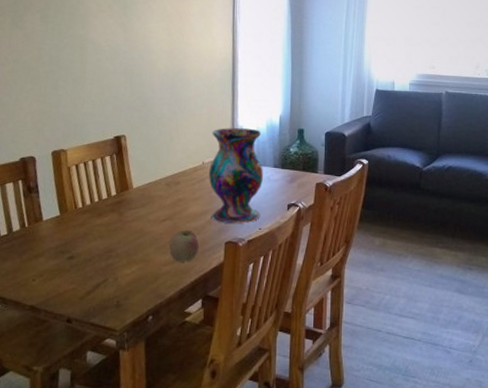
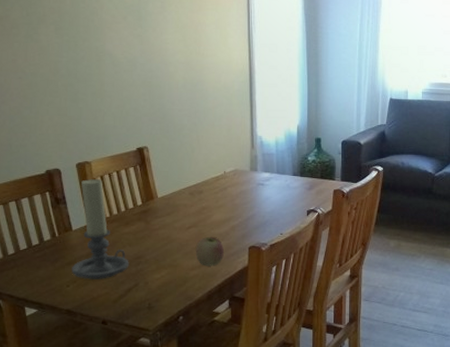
candle holder: none [39,167,99,274] -> present [72,178,129,279]
vase: present [209,128,264,224] -> none [231,138,284,229]

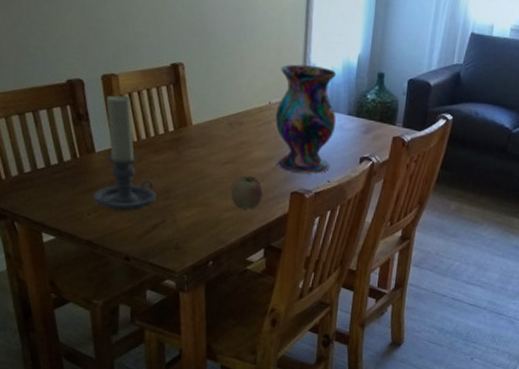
vase: none [231,138,284,229] -> present [275,64,337,174]

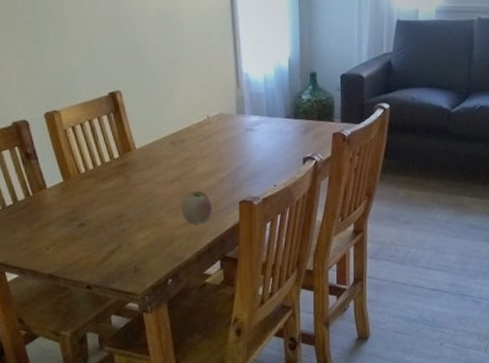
candle holder: present [94,94,157,211] -> none [50,129,111,242]
vase: present [275,64,337,174] -> none [215,75,275,182]

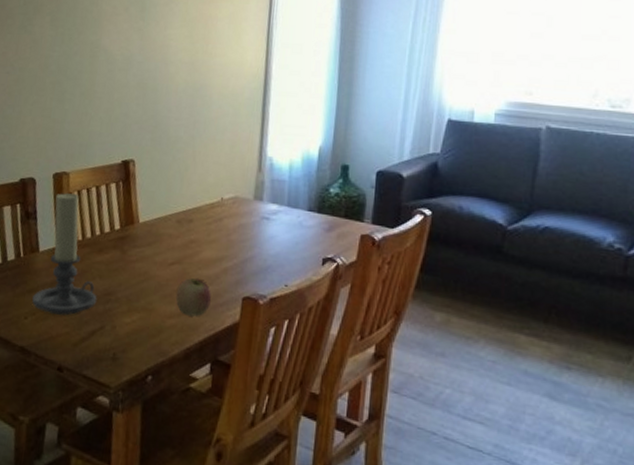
candle holder: none [50,129,111,242] -> present [32,192,97,316]

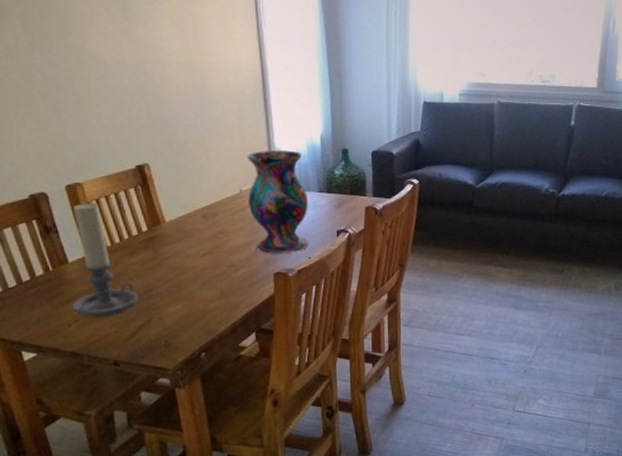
apple: present [176,278,211,317] -> none [213,264,246,297]
vase: none [227,158,296,277] -> present [247,150,309,254]

